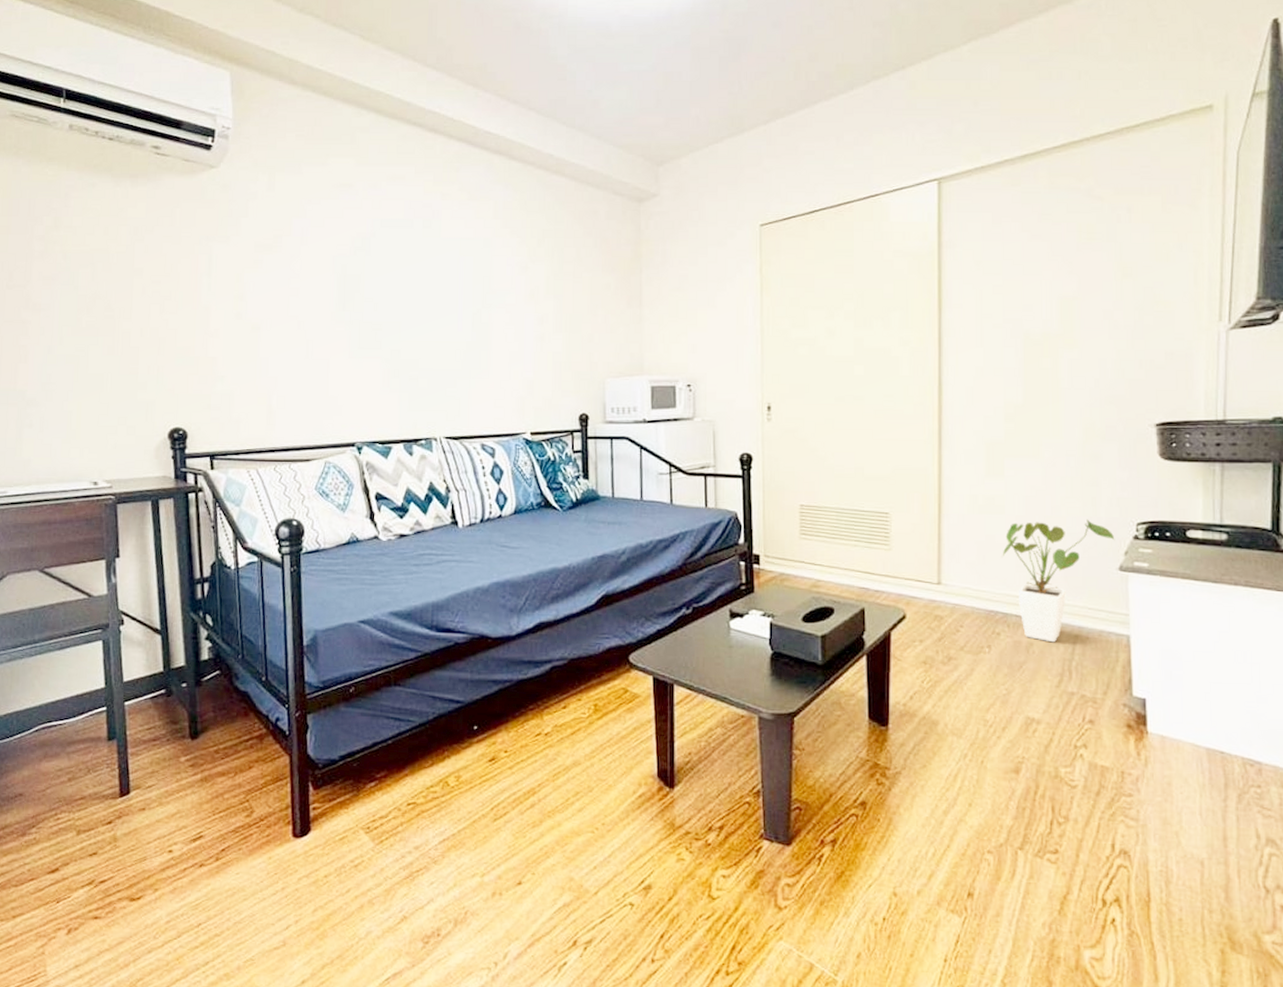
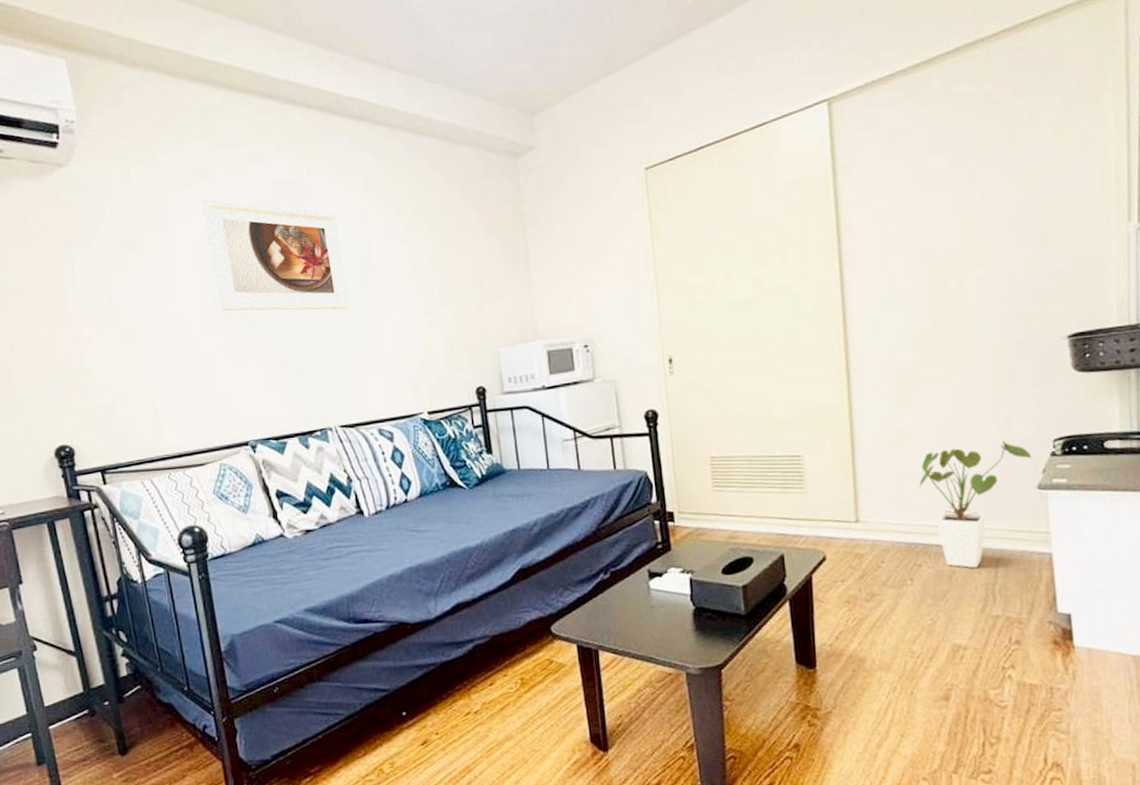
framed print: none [337,210,467,327] -> present [200,198,350,312]

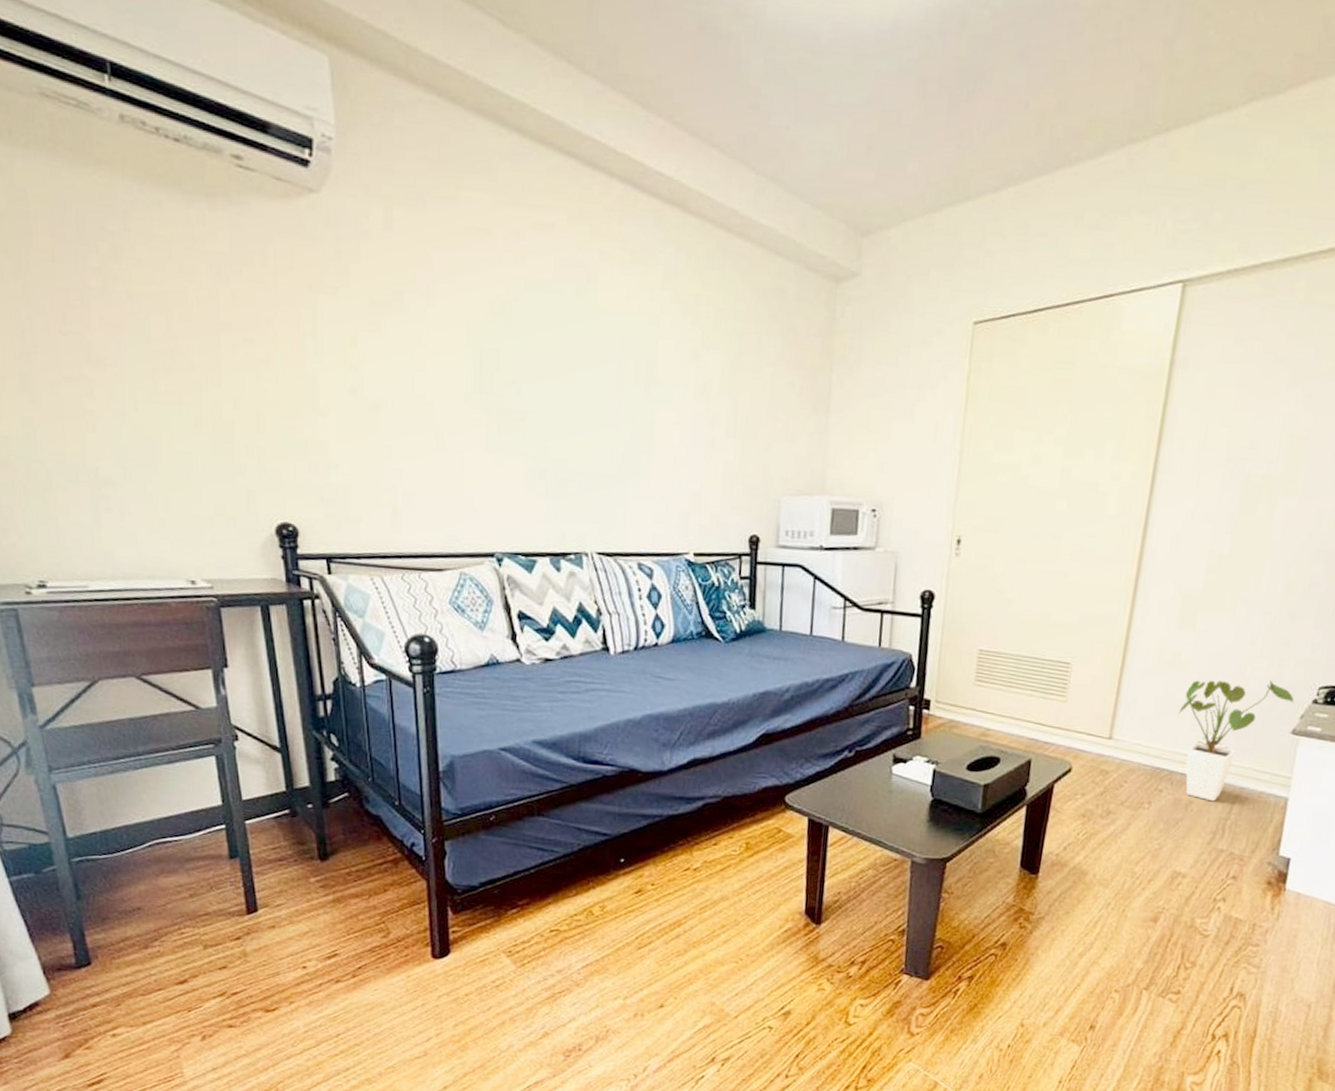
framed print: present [200,198,350,312] -> none [472,263,627,424]

